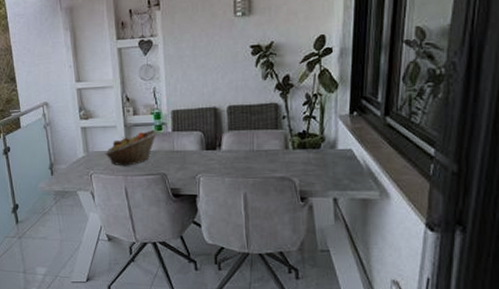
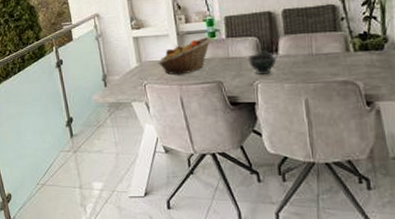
bowl: none [191,145,221,169] -> present [247,50,278,75]

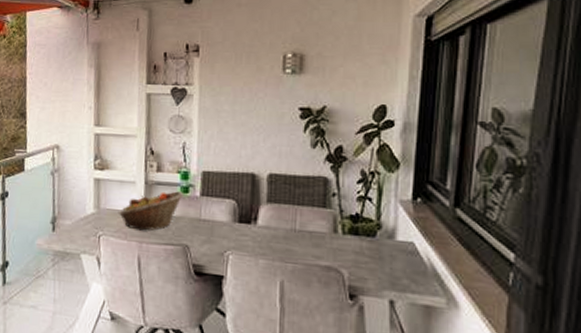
bowl: present [247,50,278,75] -> none [220,217,256,247]

